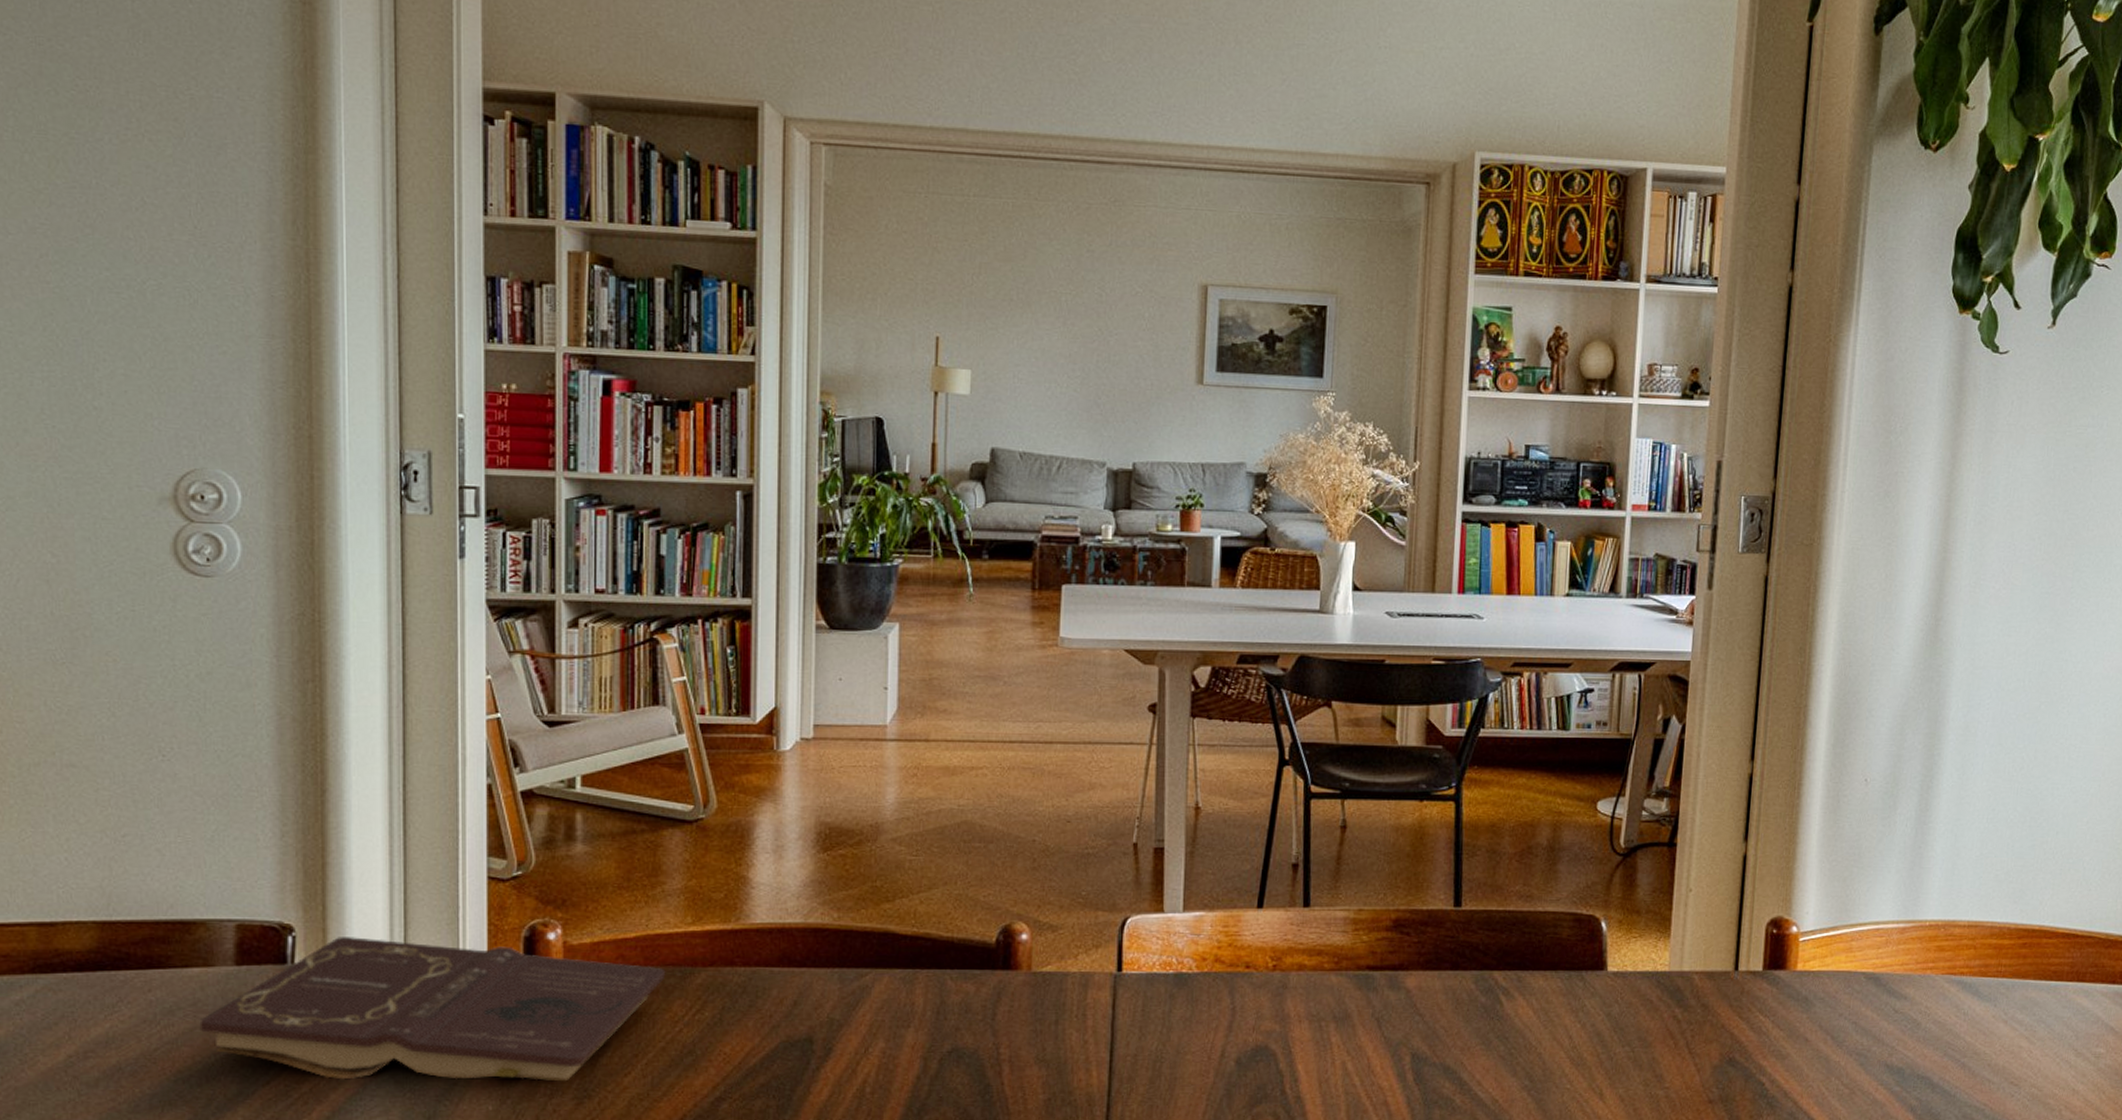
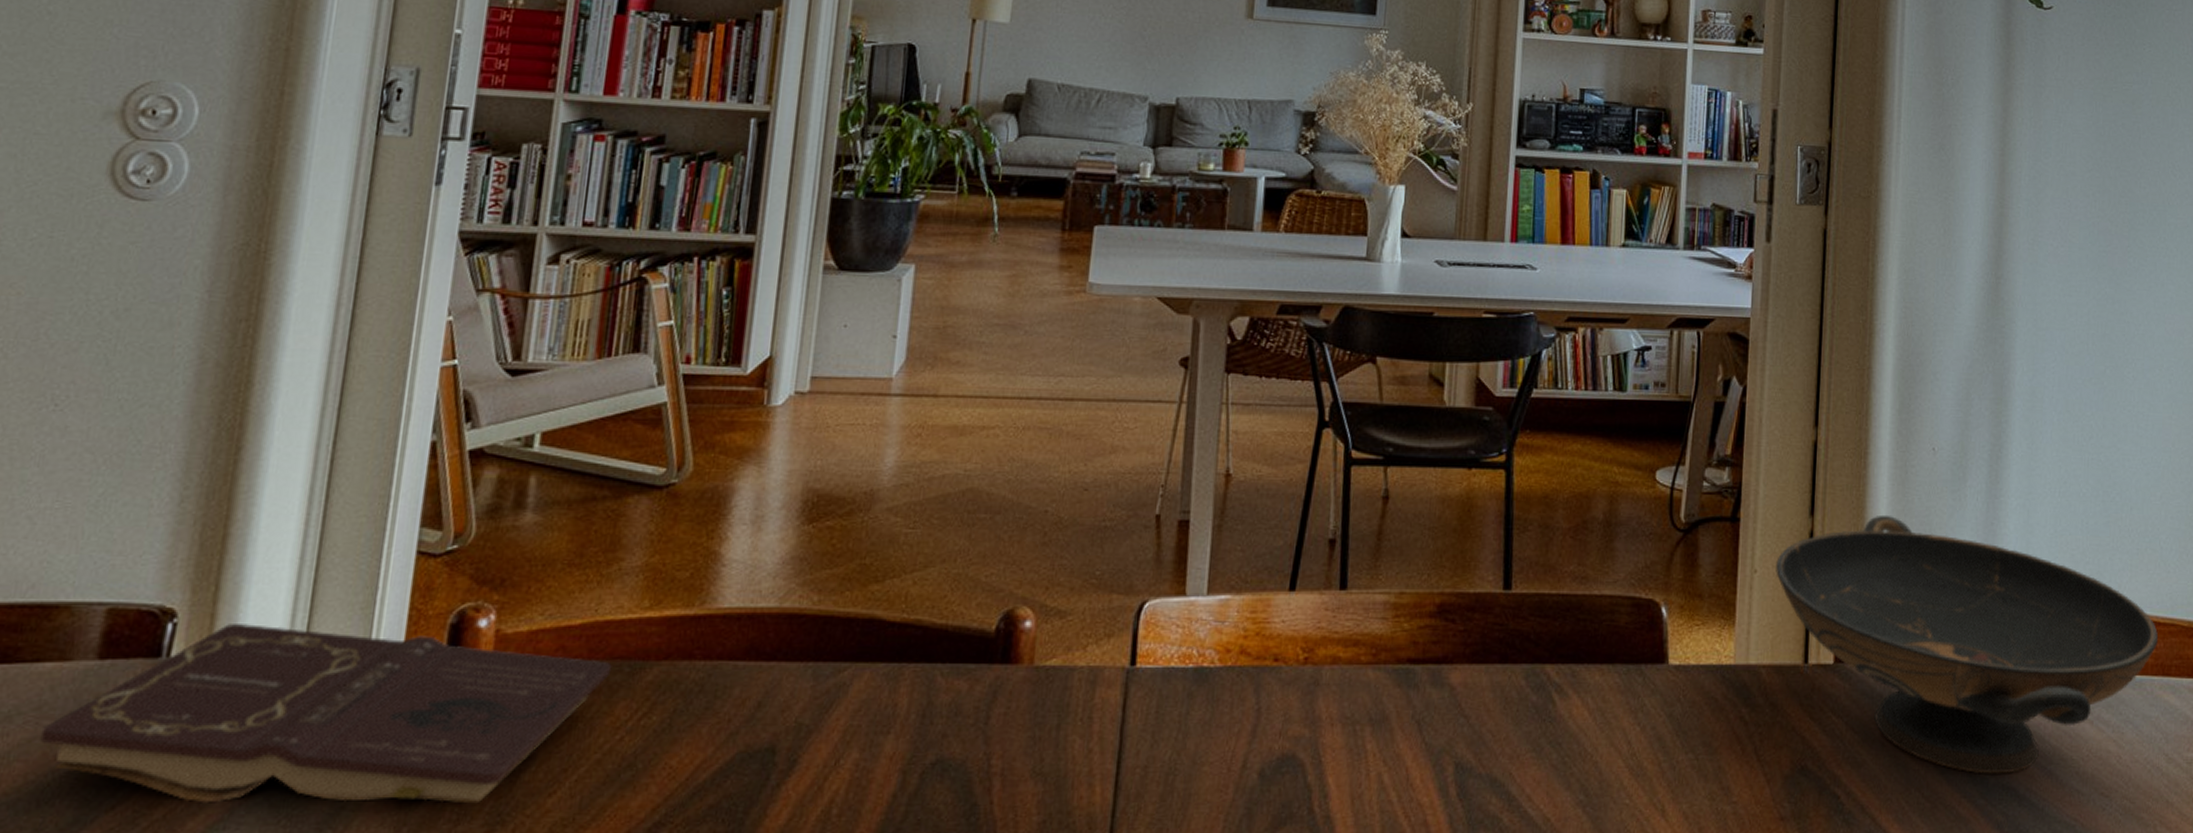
decorative bowl: none [1710,839,2076,1066] -> present [1776,514,2159,774]

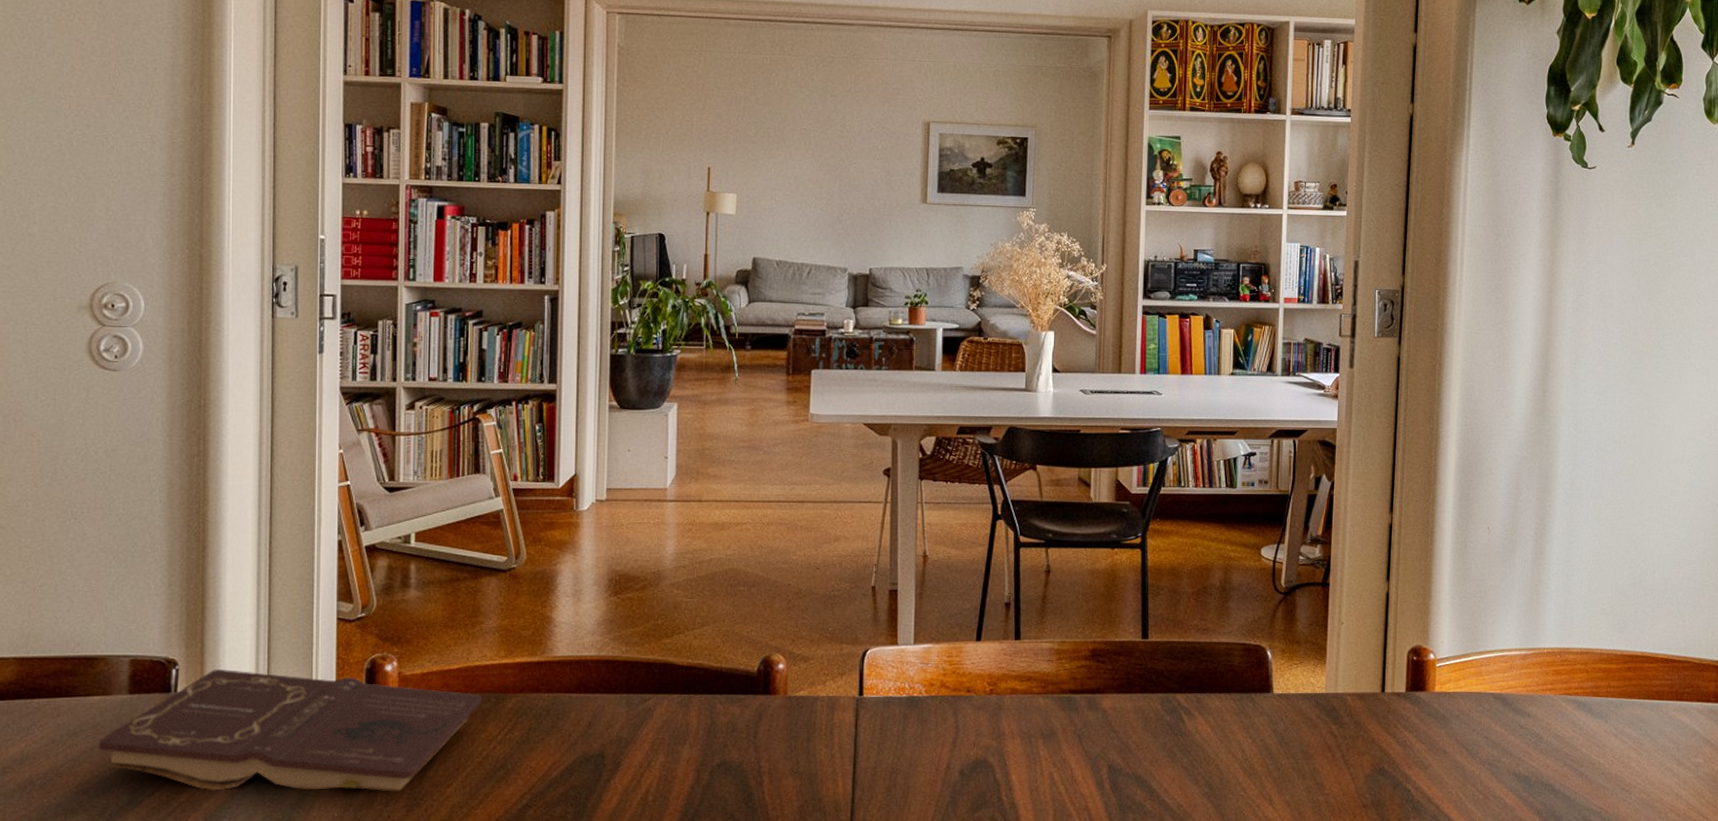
decorative bowl: present [1776,514,2159,774] -> none [1359,579,1674,774]

